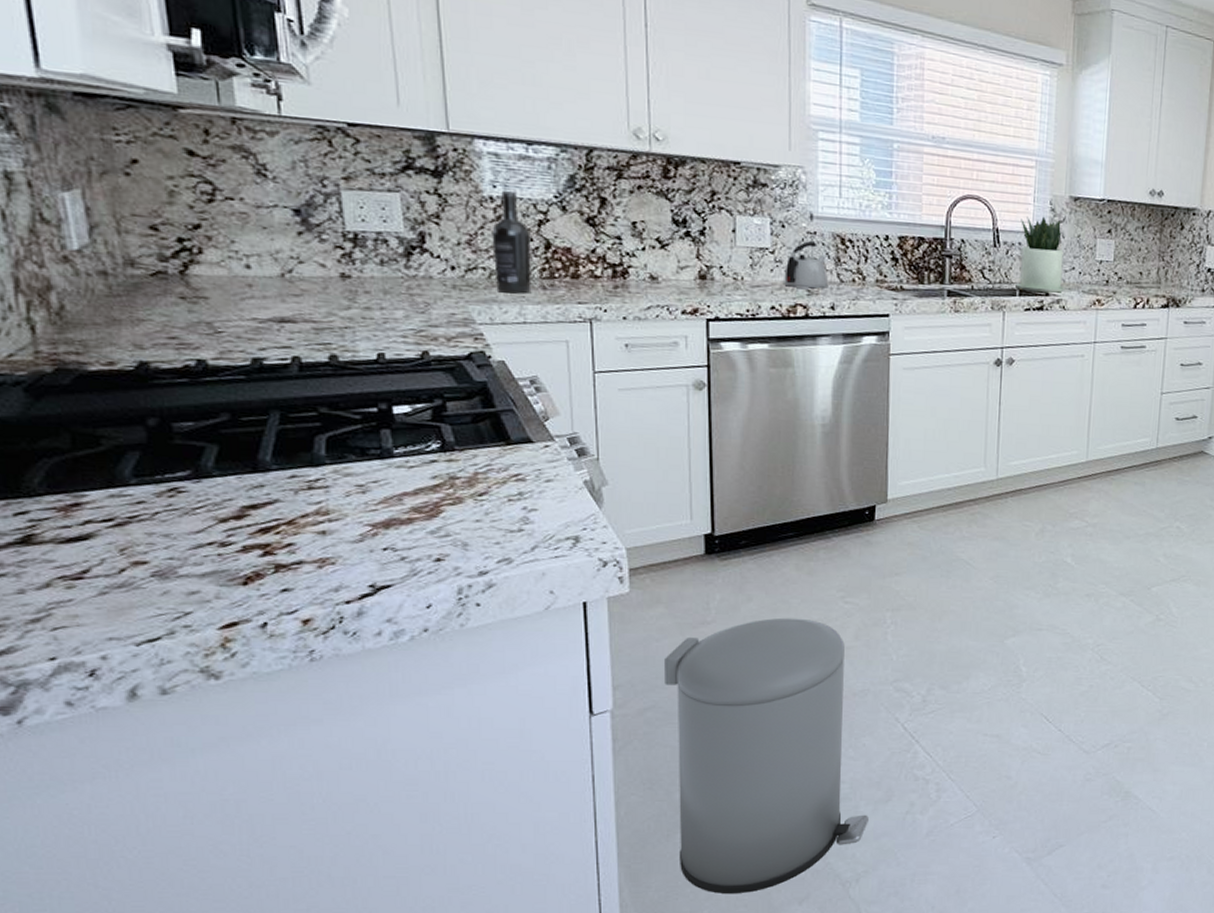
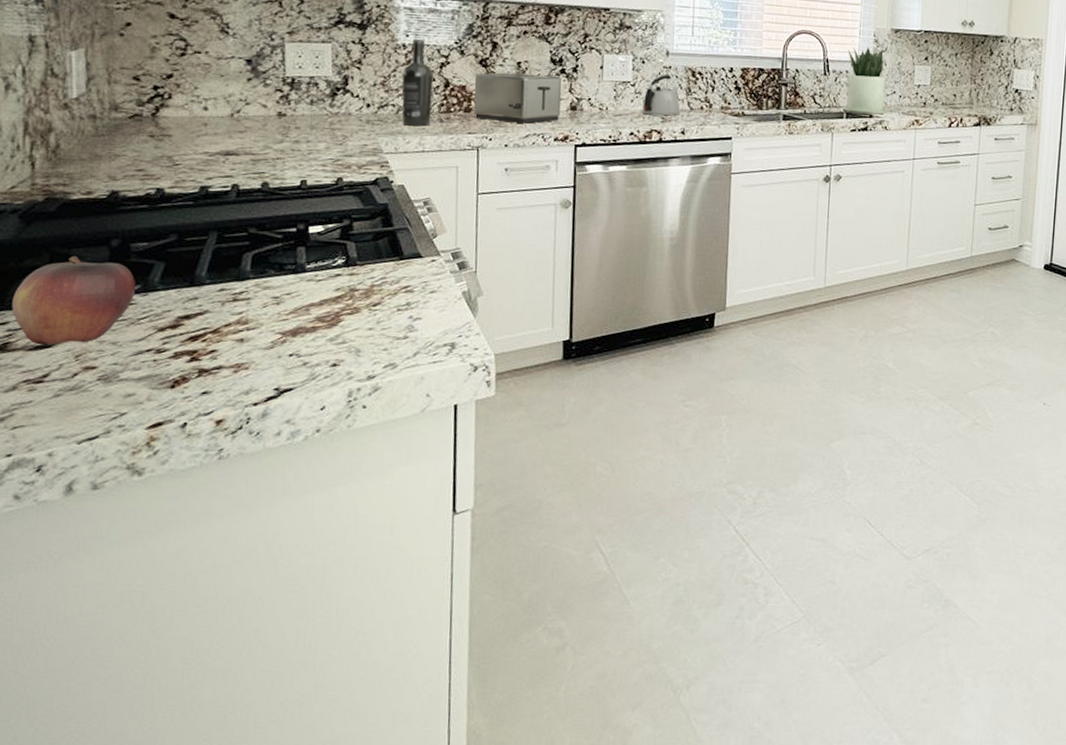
fruit: none [30,436,186,538] -> present [12,255,136,345]
toaster: none [581,232,688,294] -> present [474,72,562,124]
pedal bin: present [663,617,868,894] -> none [520,420,700,698]

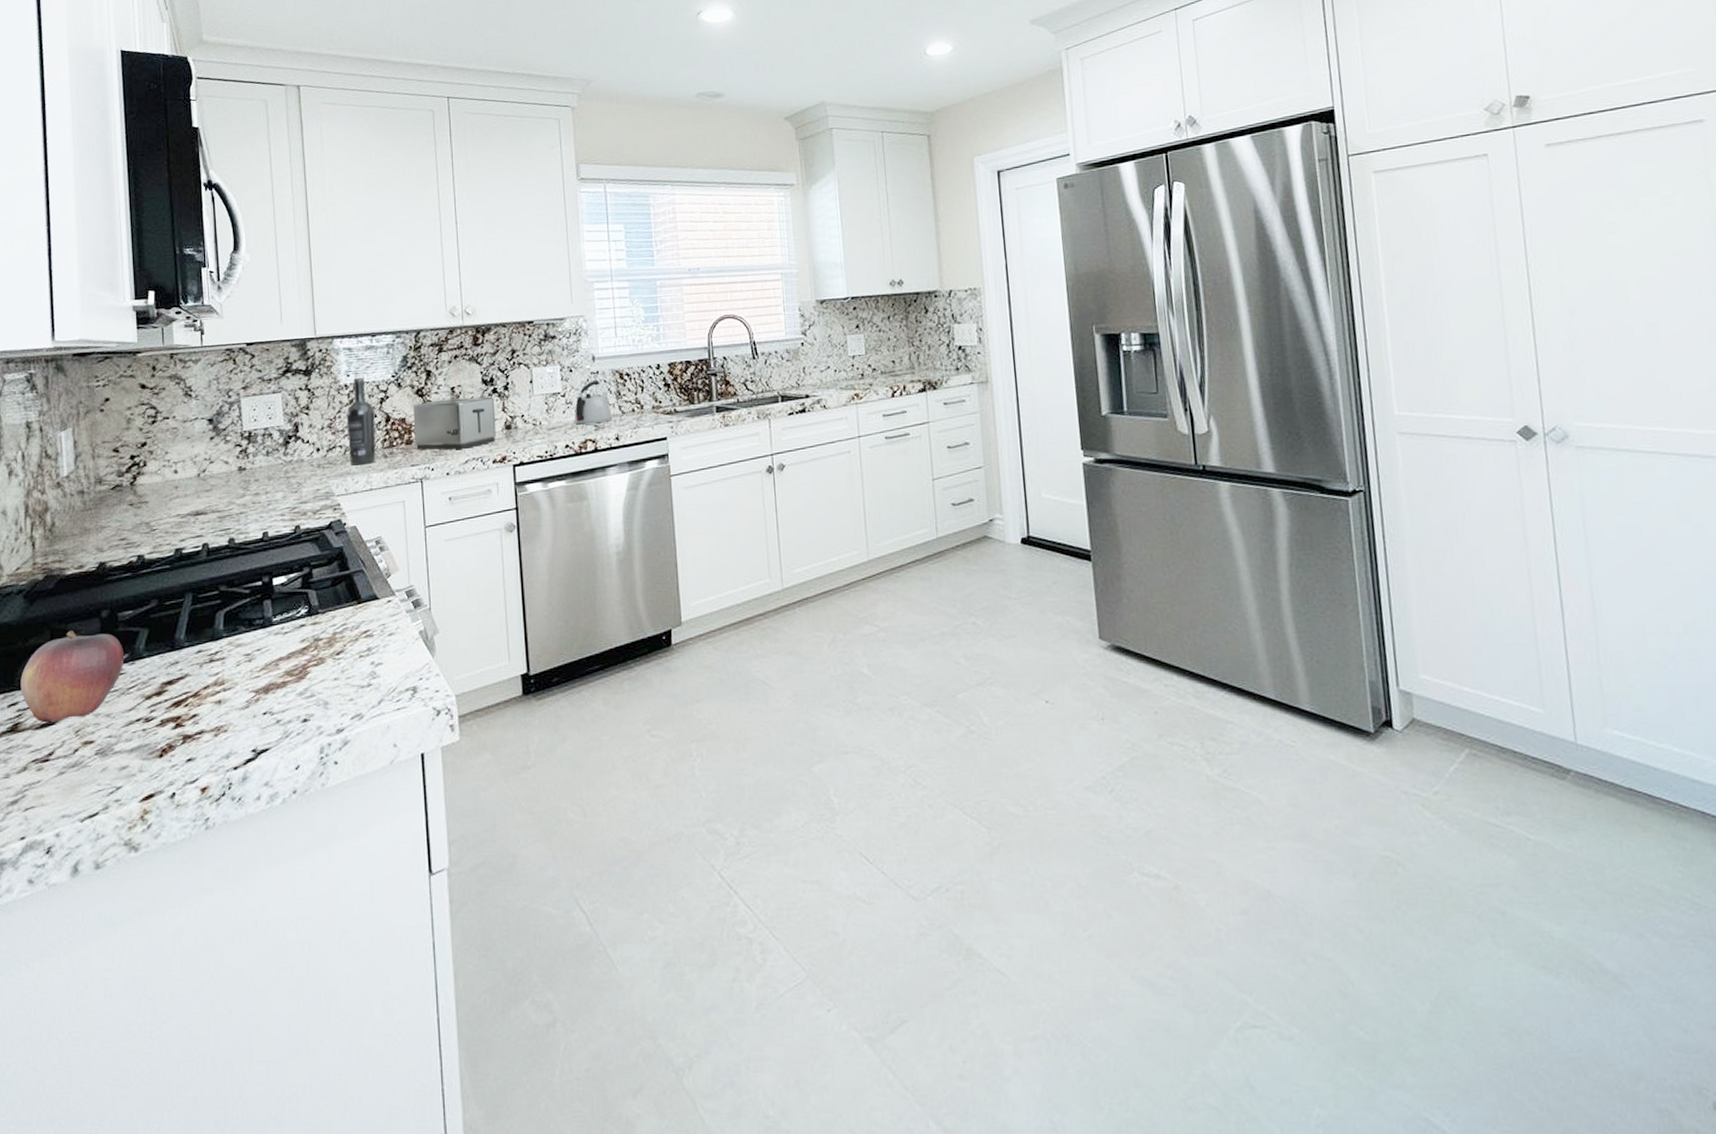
planter: present [843,47,888,116] -> none [774,323,824,397]

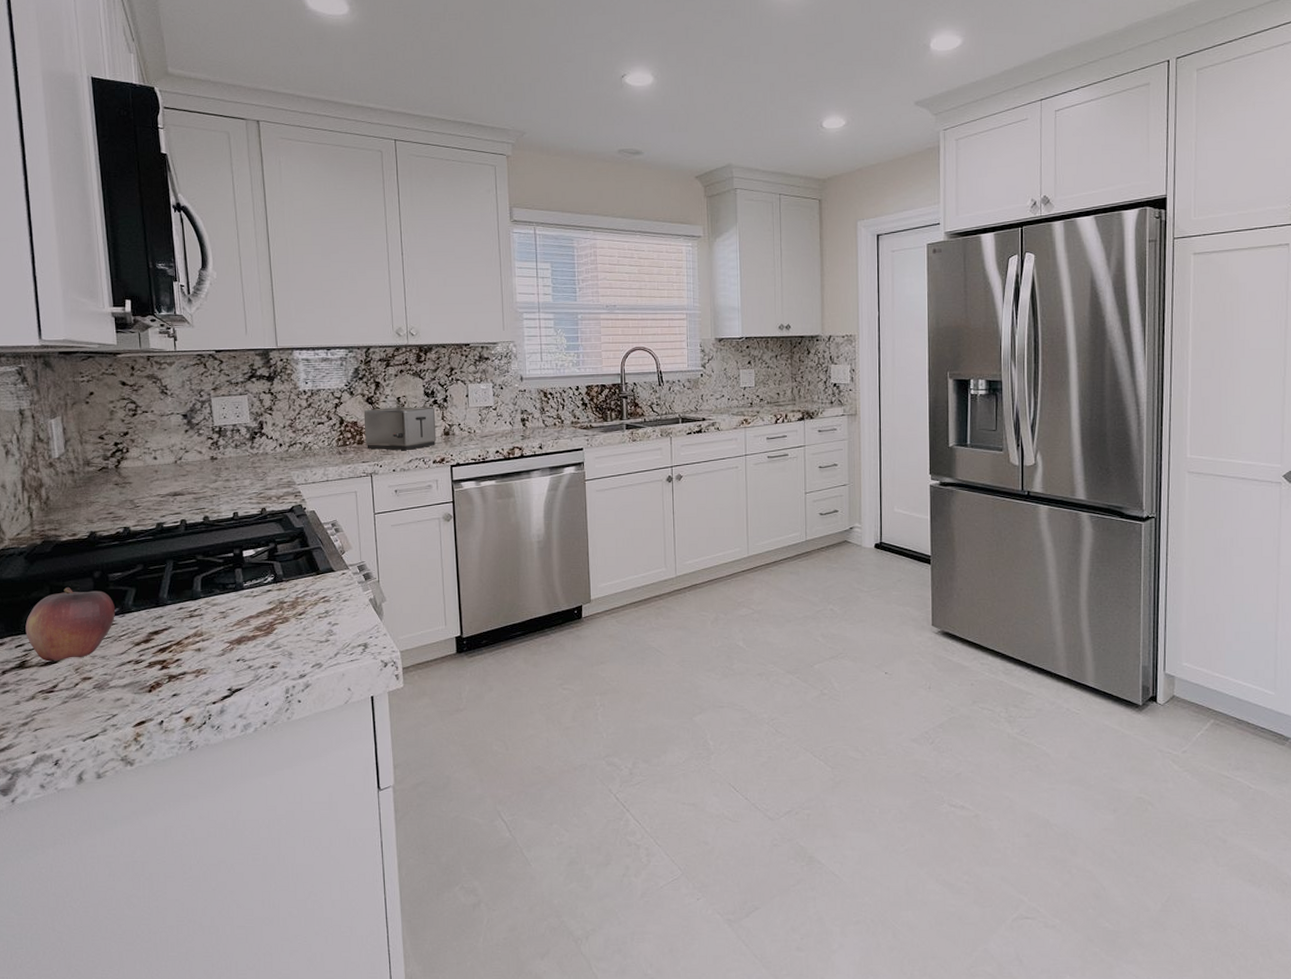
wine bottle: present [346,378,376,466] -> none [305,385,332,460]
kettle: present [573,380,613,426] -> none [503,397,537,435]

